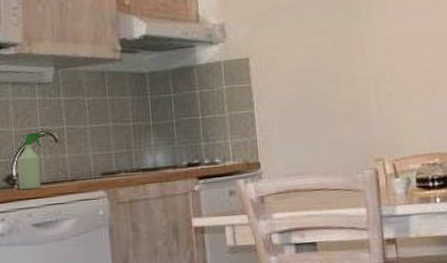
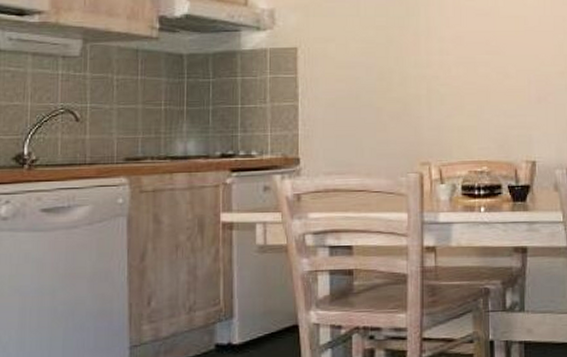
spray bottle: present [17,132,43,190] -> none [29,109,63,171]

